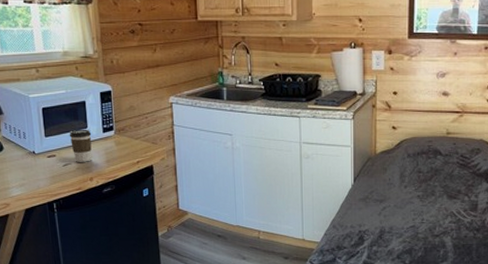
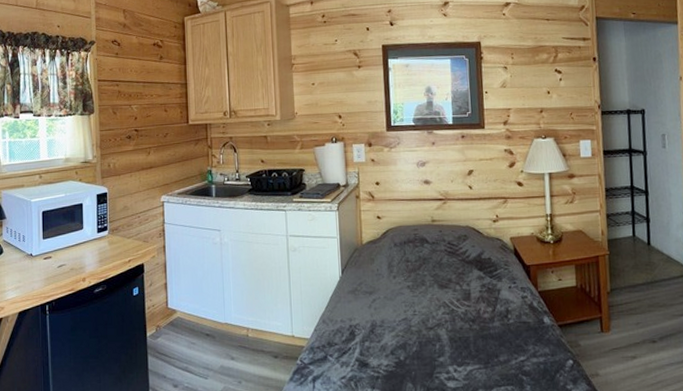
coffee cup: present [69,129,92,162] -> none [65,230,87,263]

